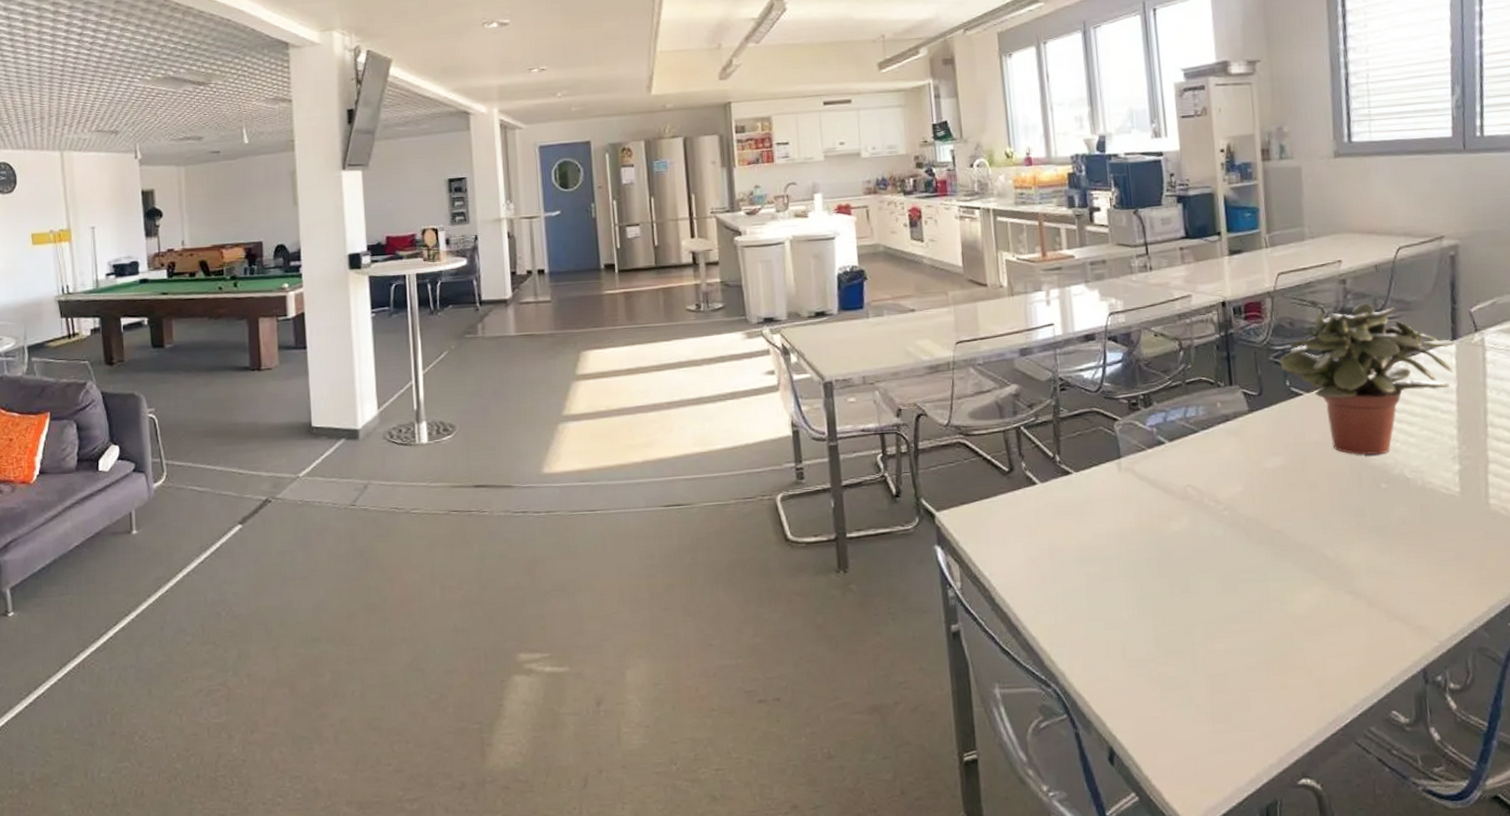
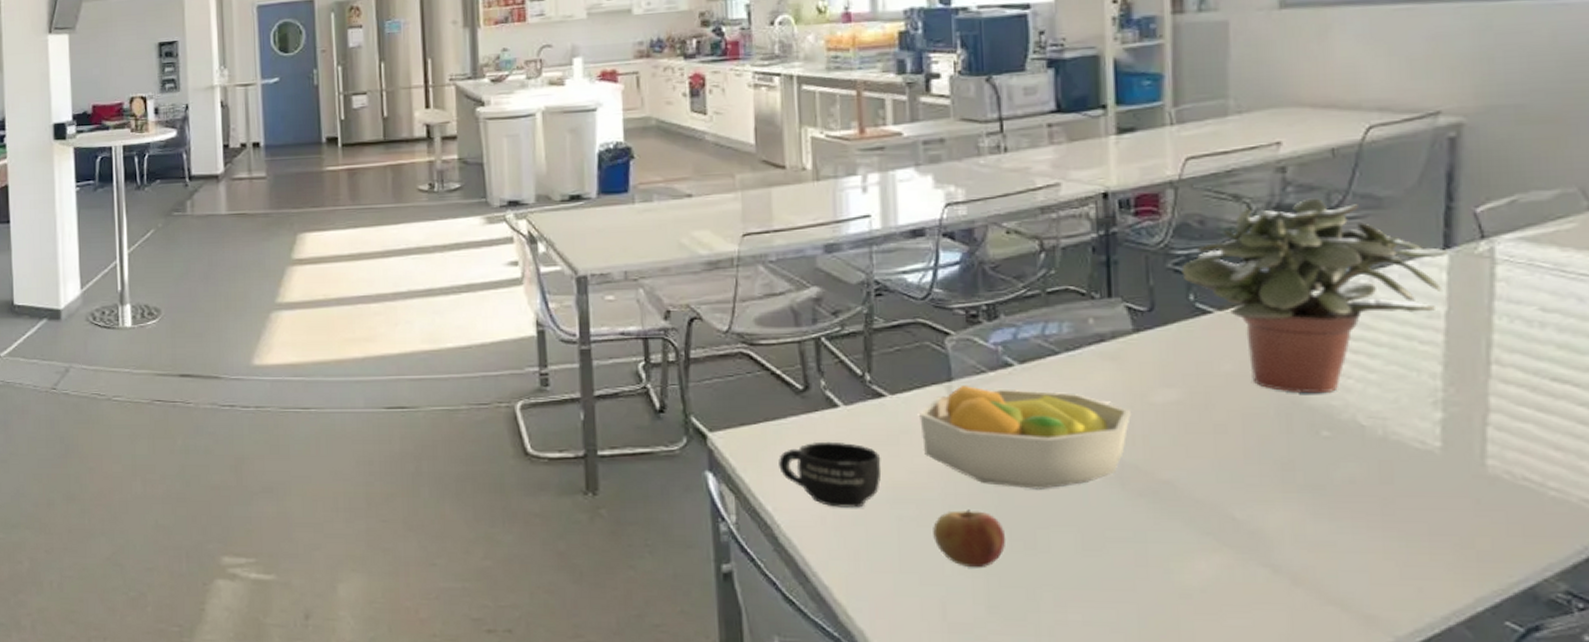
mug: none [992,514,1072,569] -> present [779,441,882,508]
fruit bowl: none [1098,462,1251,544] -> present [919,386,1131,489]
apple: none [1112,563,1167,612] -> present [933,509,1006,568]

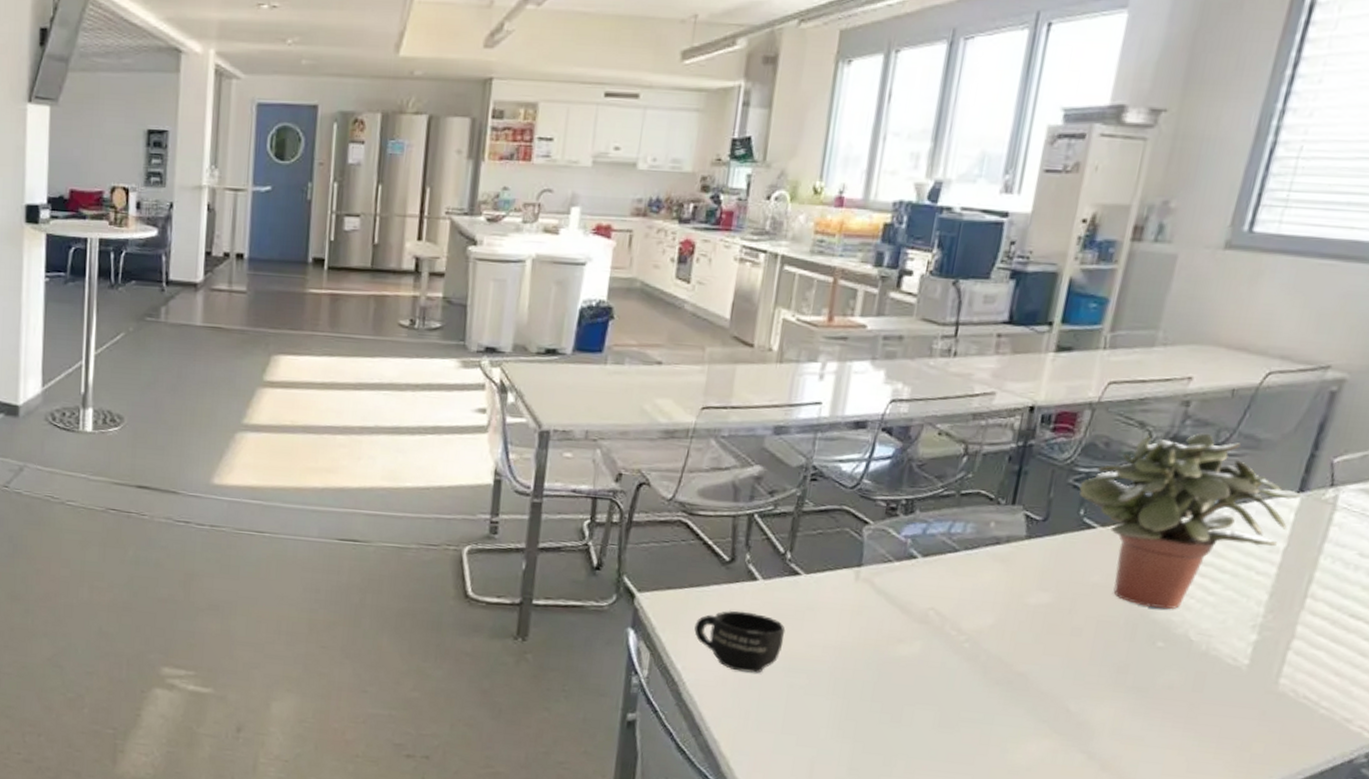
fruit bowl: present [919,386,1131,489] -> none [823,572,1007,671]
apple: present [933,509,1006,568] -> none [816,683,877,735]

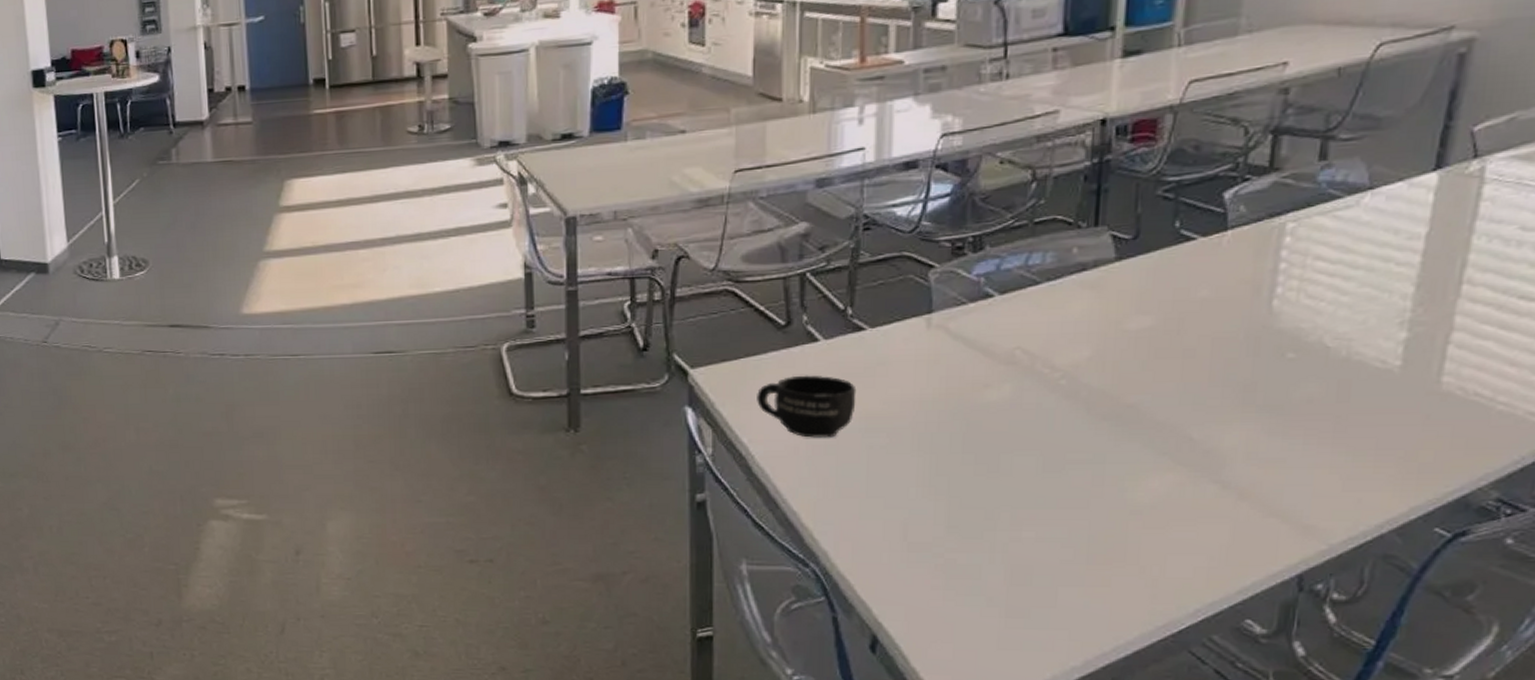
potted plant: present [1079,433,1302,609] -> none [1171,119,1440,317]

